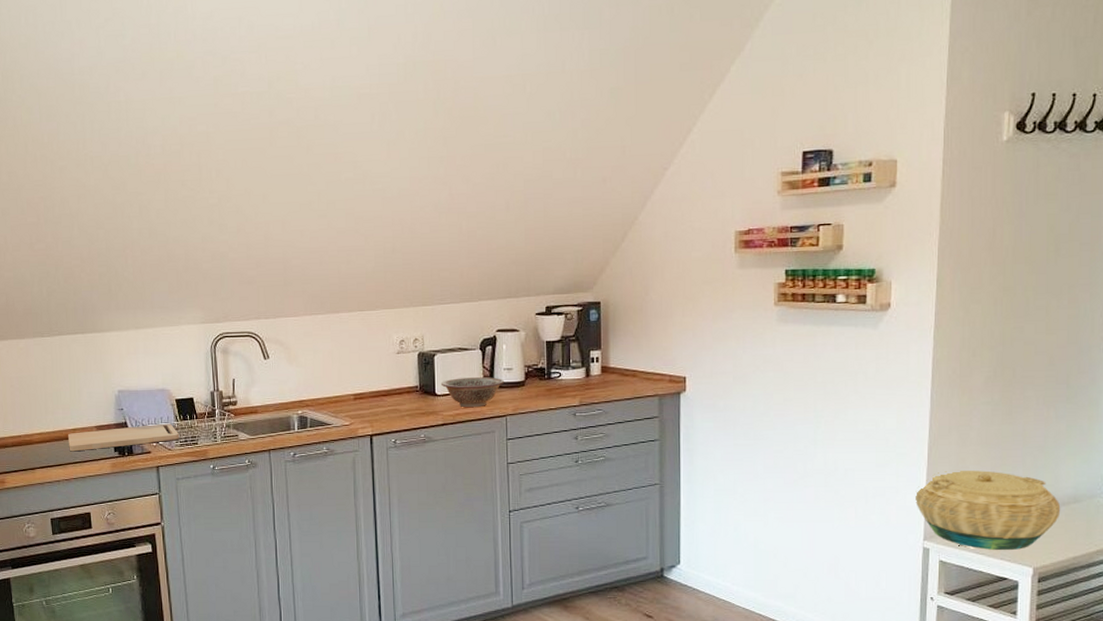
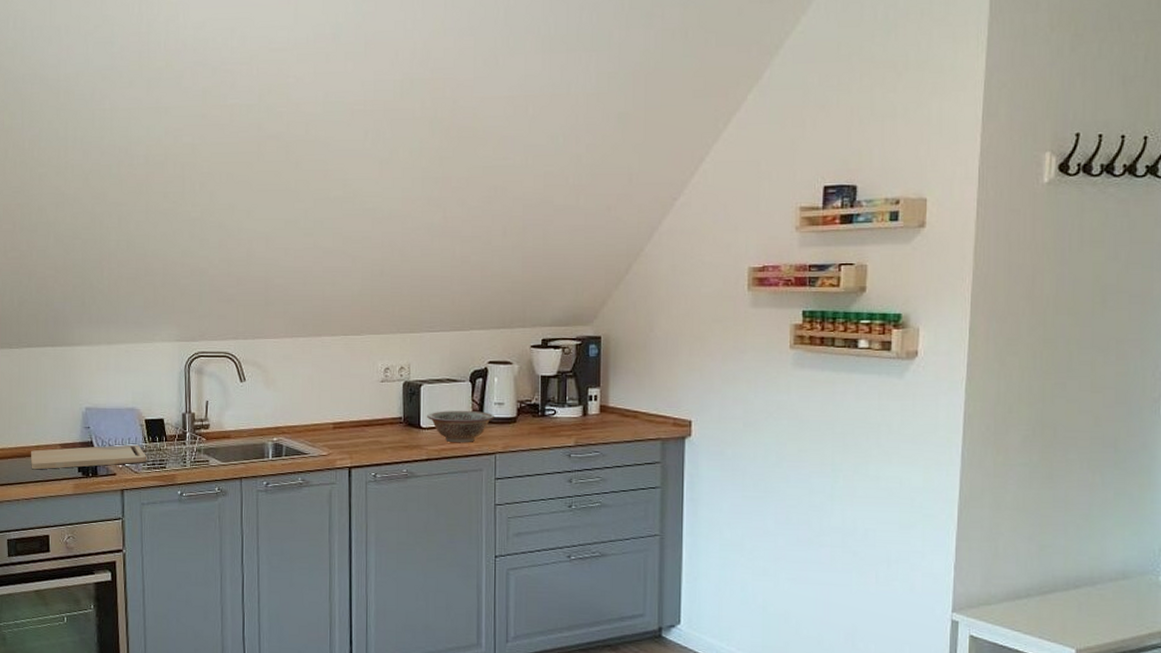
basket: present [915,470,1061,551] -> none [943,537,1108,629]

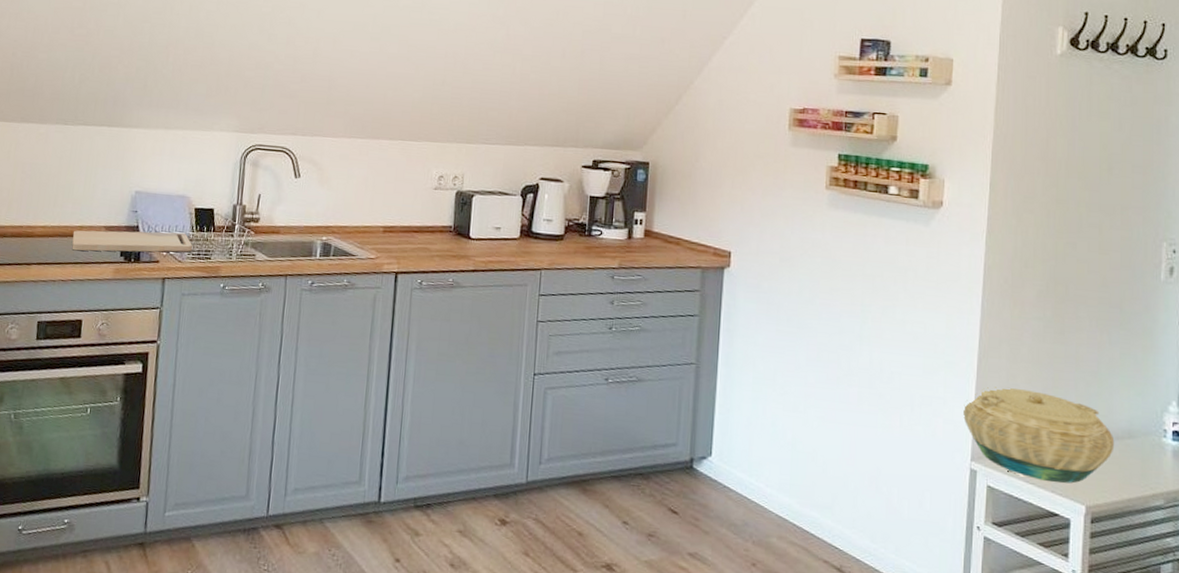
decorative bowl: present [426,411,495,444] -> none [476,223,543,258]
basket: none [943,537,1108,629] -> present [963,387,1115,484]

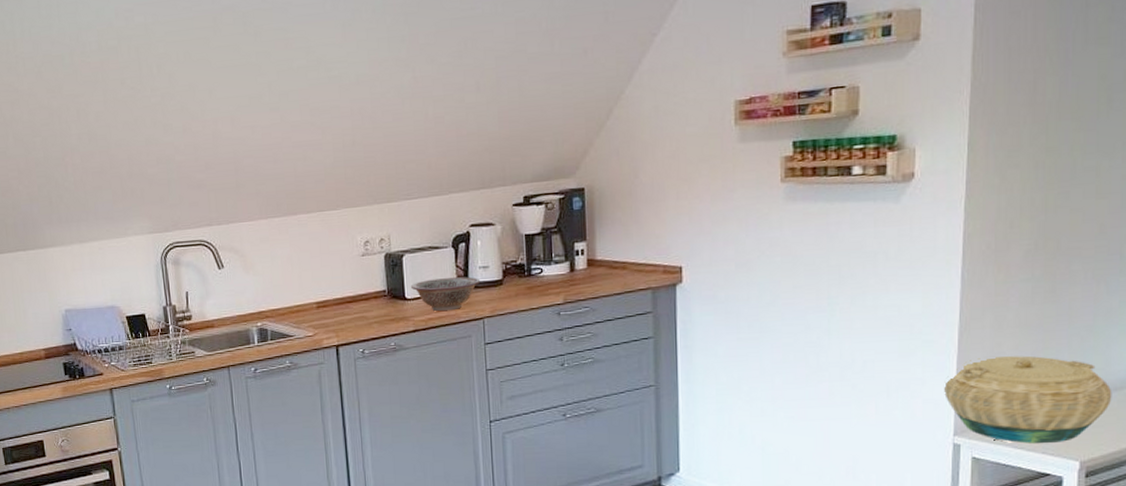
cutting board: present [72,230,192,253] -> none [14,342,132,377]
decorative bowl: none [476,223,543,258] -> present [410,277,481,312]

